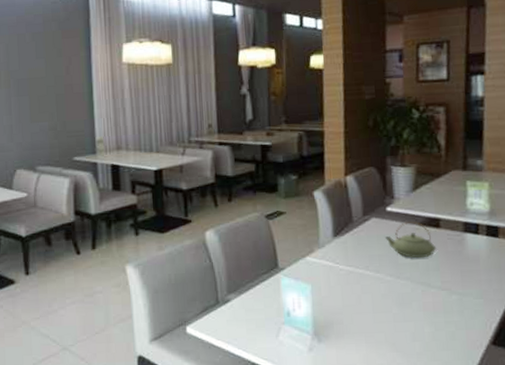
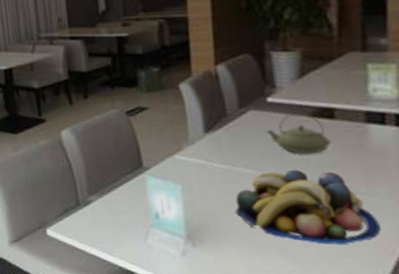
fruit bowl: none [356,271,472,339] -> present [235,169,380,244]

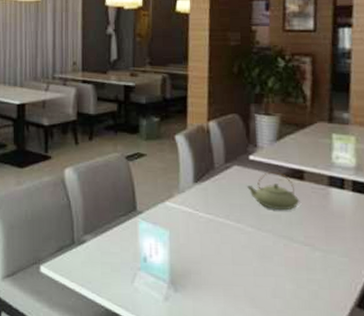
fruit bowl: present [235,169,380,244] -> none [215,223,336,297]

